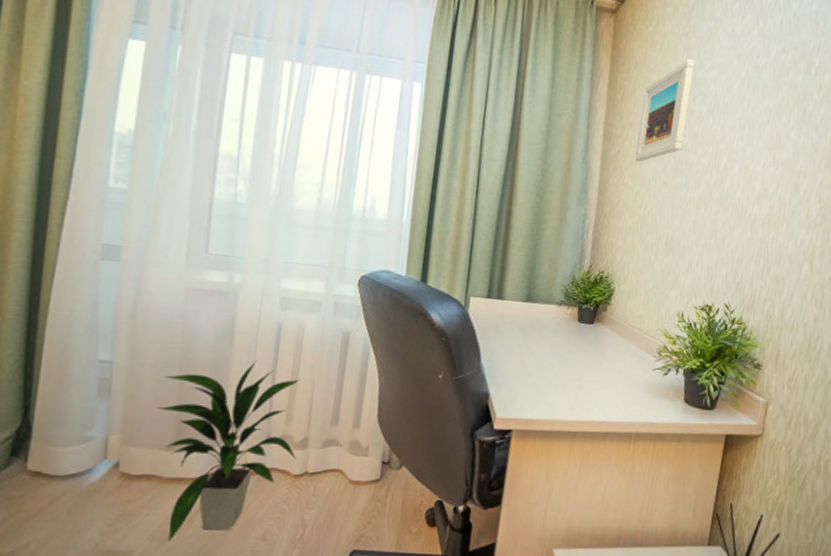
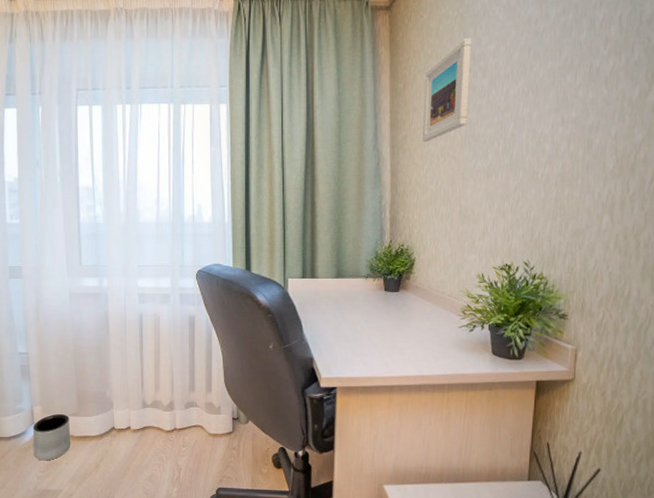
planter: none [100,446,161,510] -> present [33,414,71,461]
indoor plant: present [157,361,300,542] -> none [62,345,166,483]

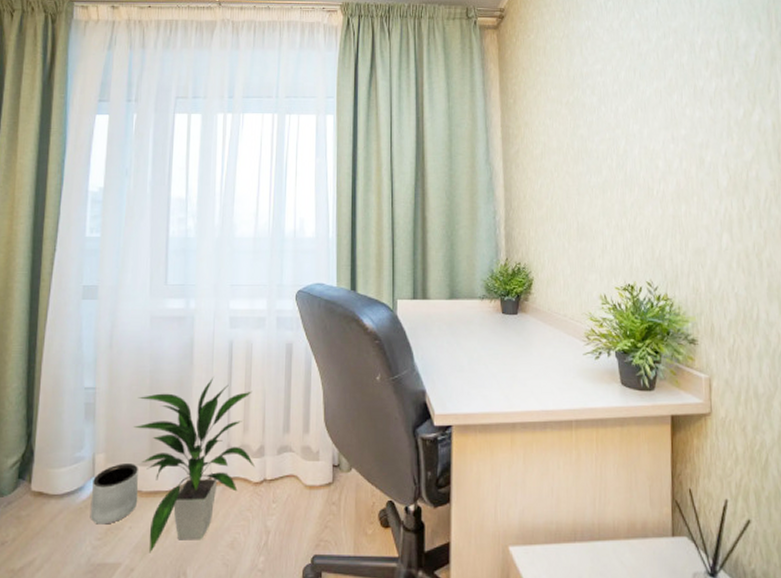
indoor plant: none [62,345,166,483] -> present [133,377,255,553]
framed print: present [422,39,472,142] -> none [534,58,580,156]

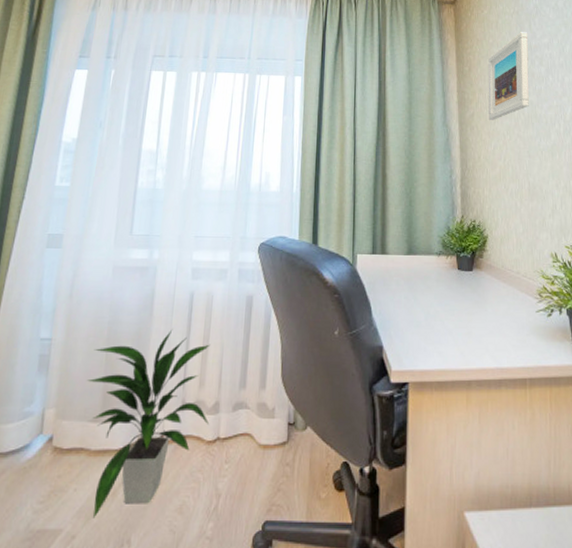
planter: present [91,464,139,525] -> none [34,420,89,486]
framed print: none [534,58,580,156] -> present [487,32,529,120]

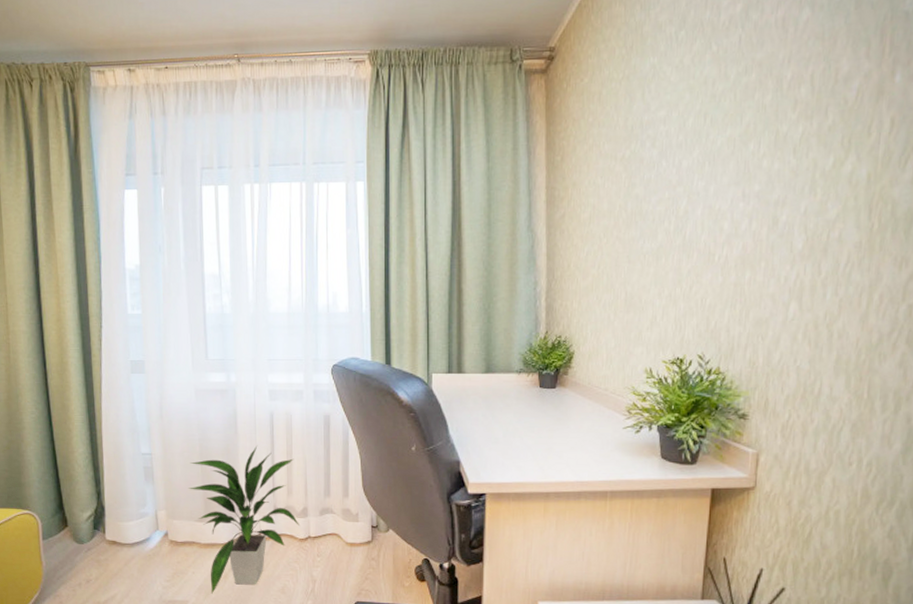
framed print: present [487,32,529,120] -> none [583,104,640,221]

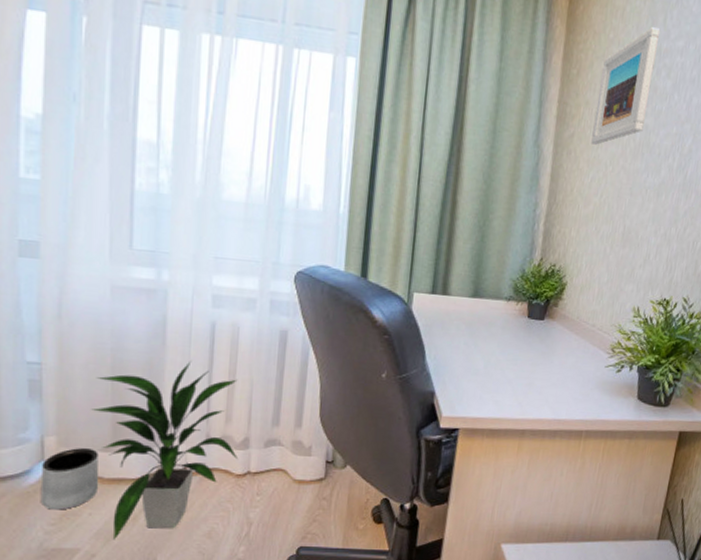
planter: none [157,519,198,569] -> present [41,448,99,510]
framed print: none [583,104,640,221] -> present [591,27,661,145]

